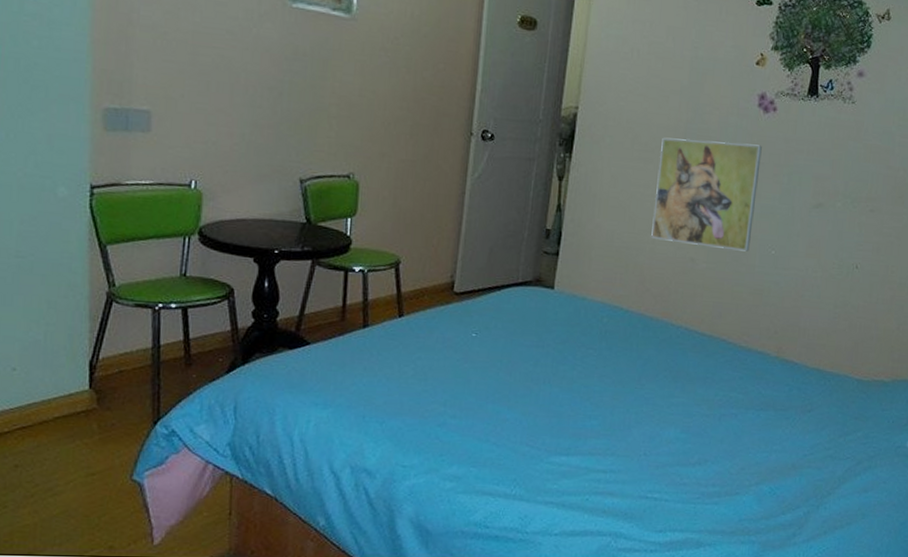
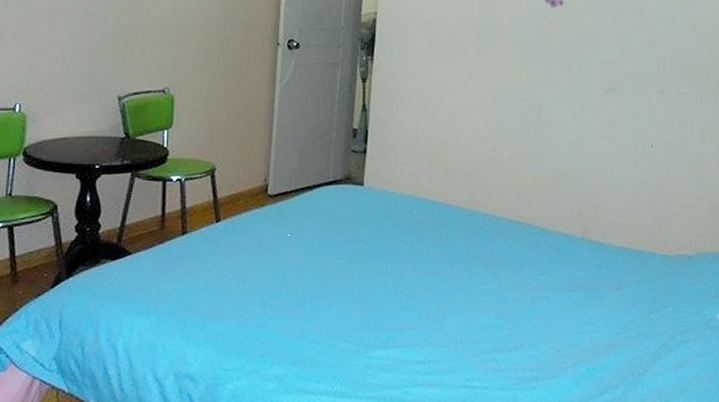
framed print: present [651,137,762,252] -> none [453,35,552,138]

